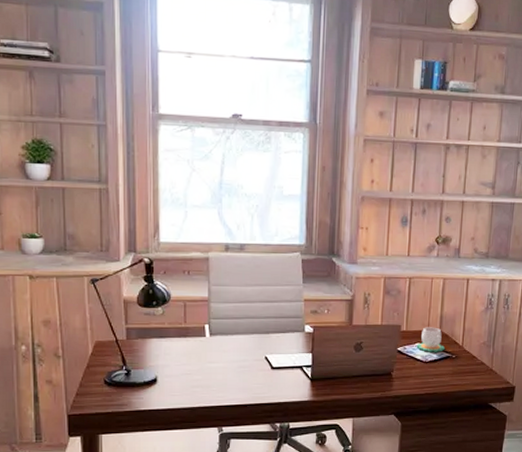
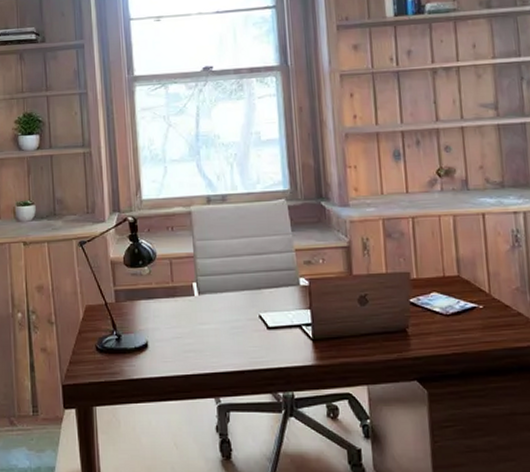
mug: present [416,327,445,352] -> none [432,272,468,303]

